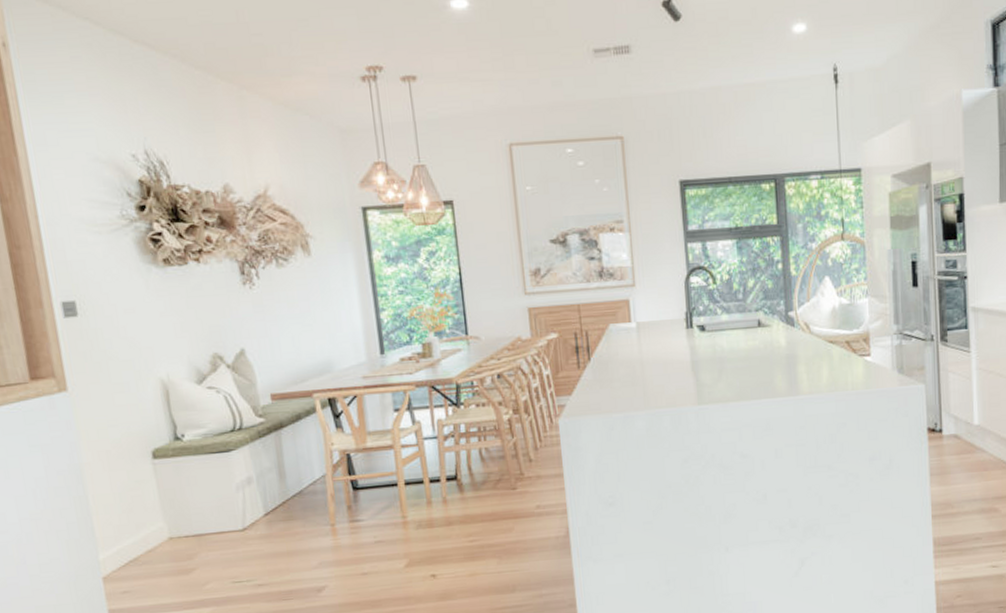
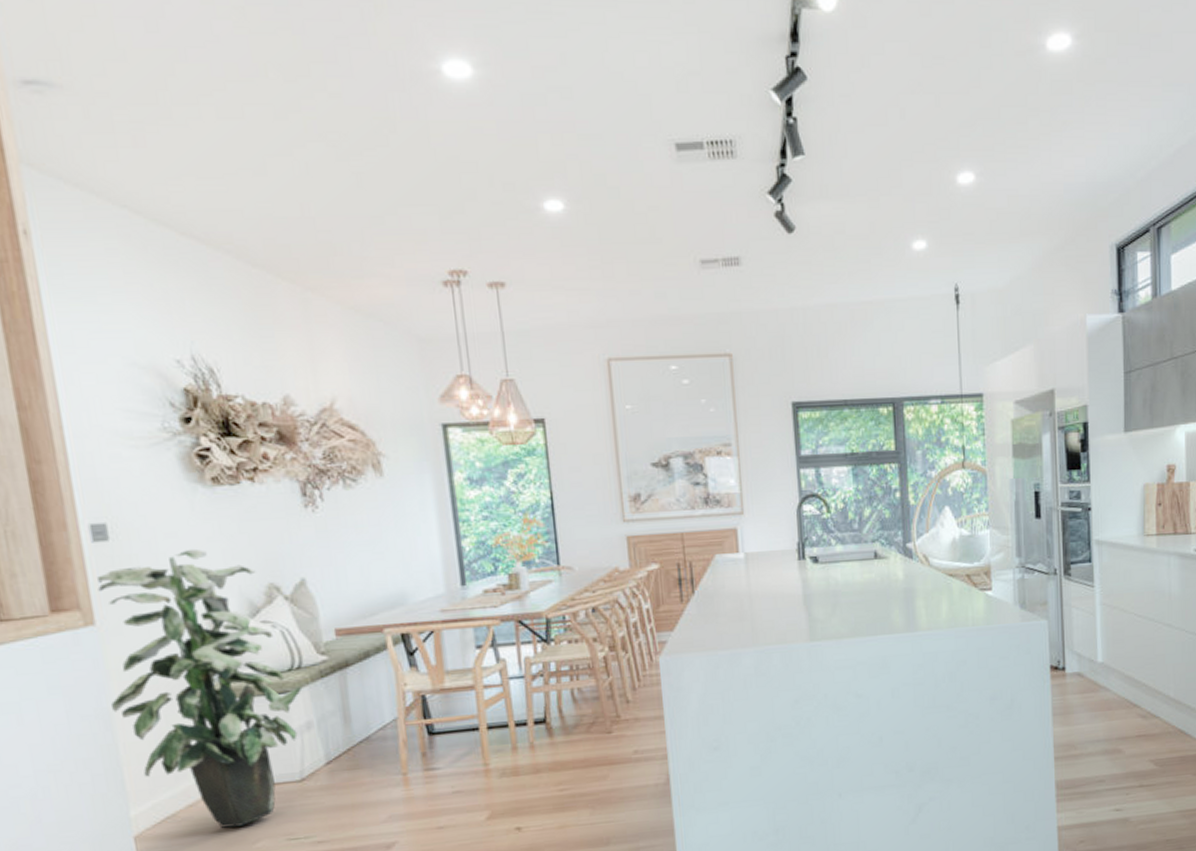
indoor plant: none [67,322,244,571] -> present [96,548,303,828]

